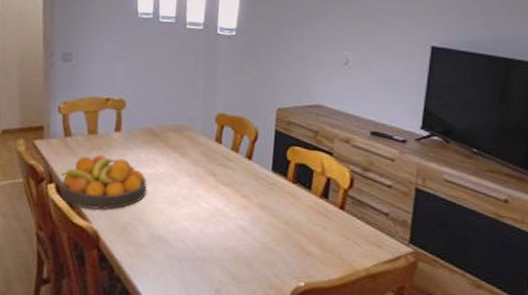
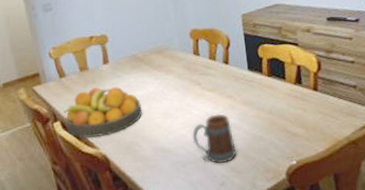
mug: none [195,211,242,269] -> present [192,114,237,164]

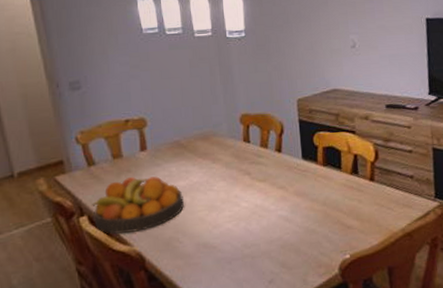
mug: present [192,114,237,164] -> none [239,206,288,260]

